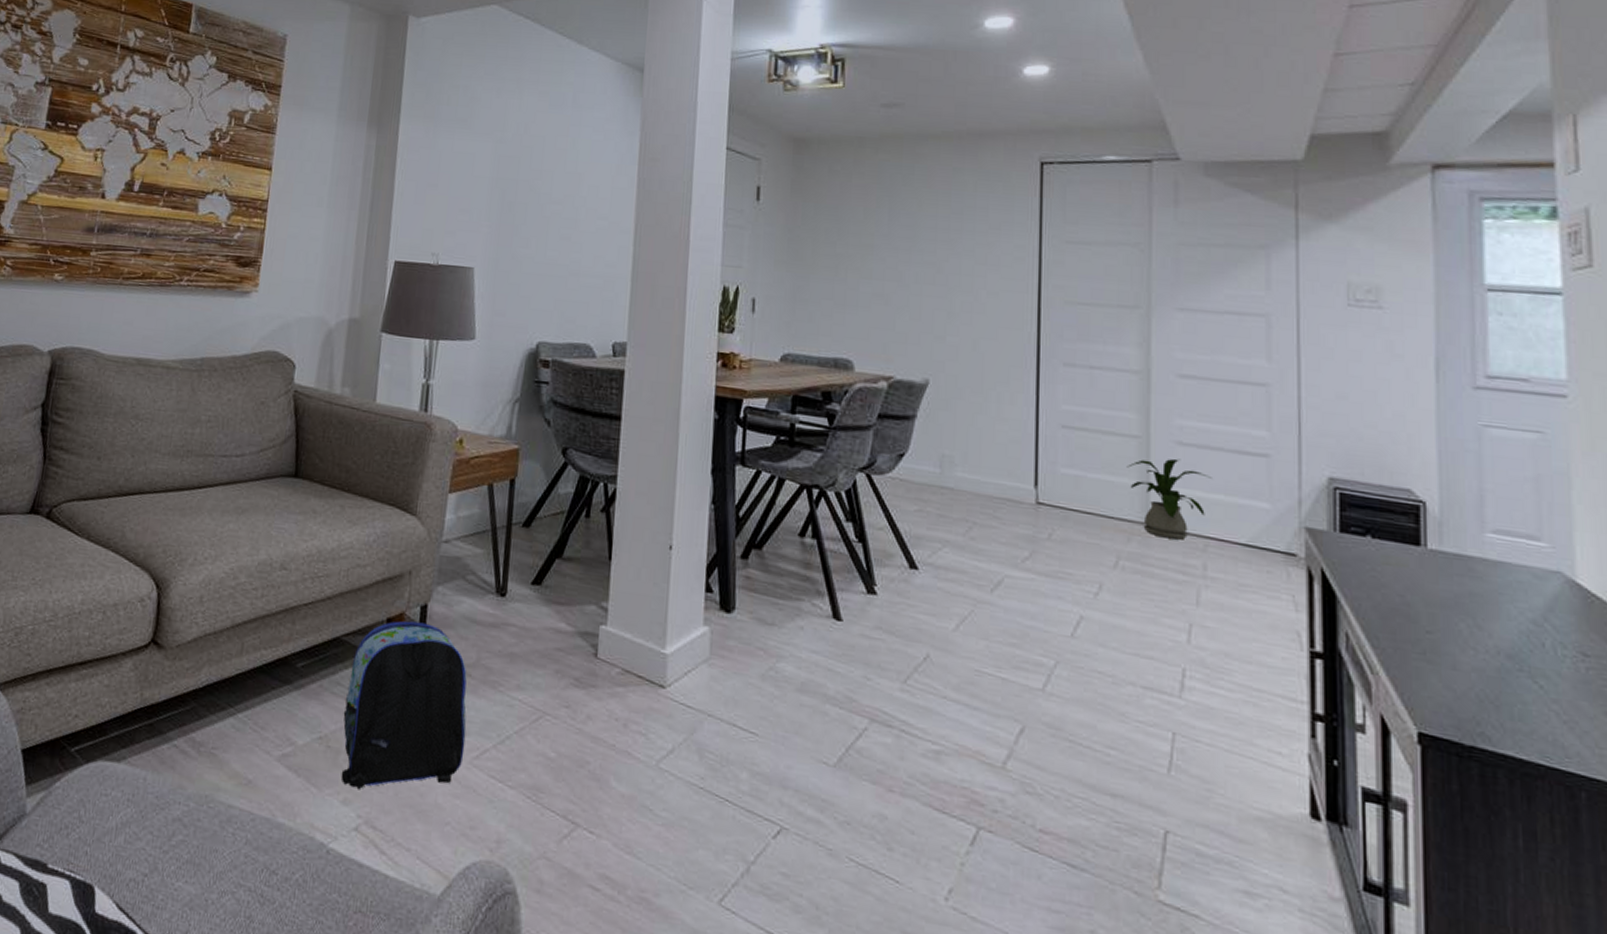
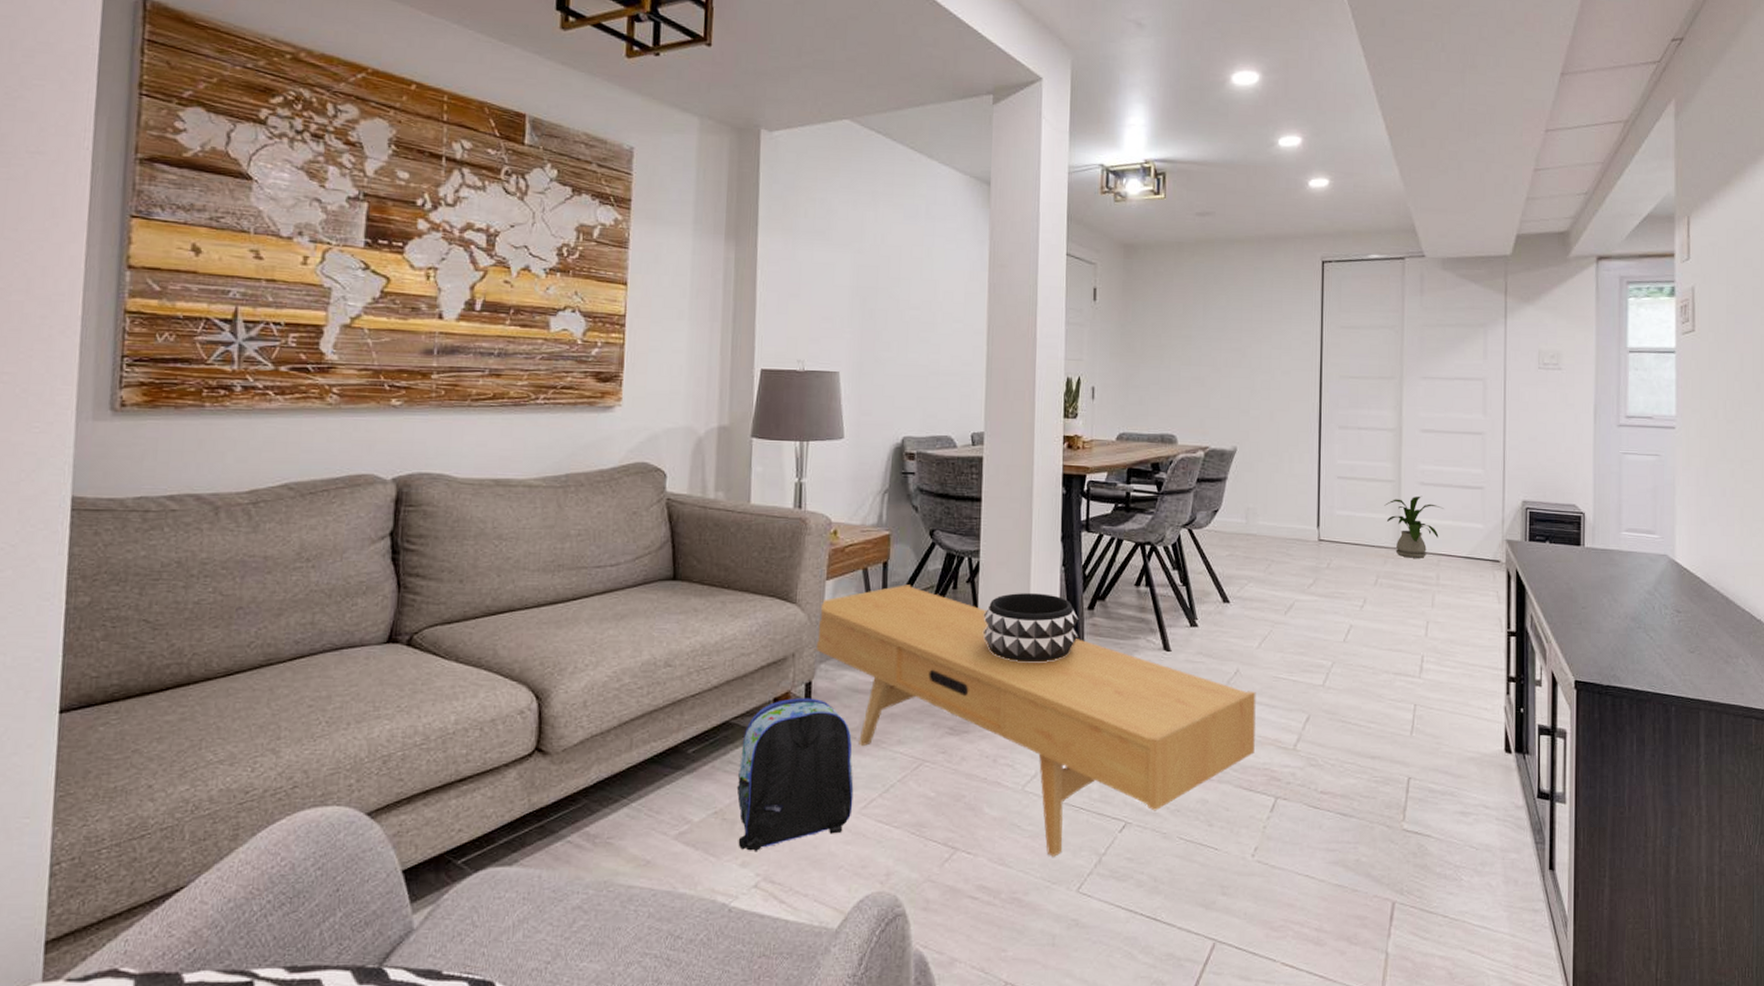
tv console: none [432,506,952,855] -> present [814,584,1256,857]
decorative bowl: none [616,529,730,615] -> present [982,593,1079,663]

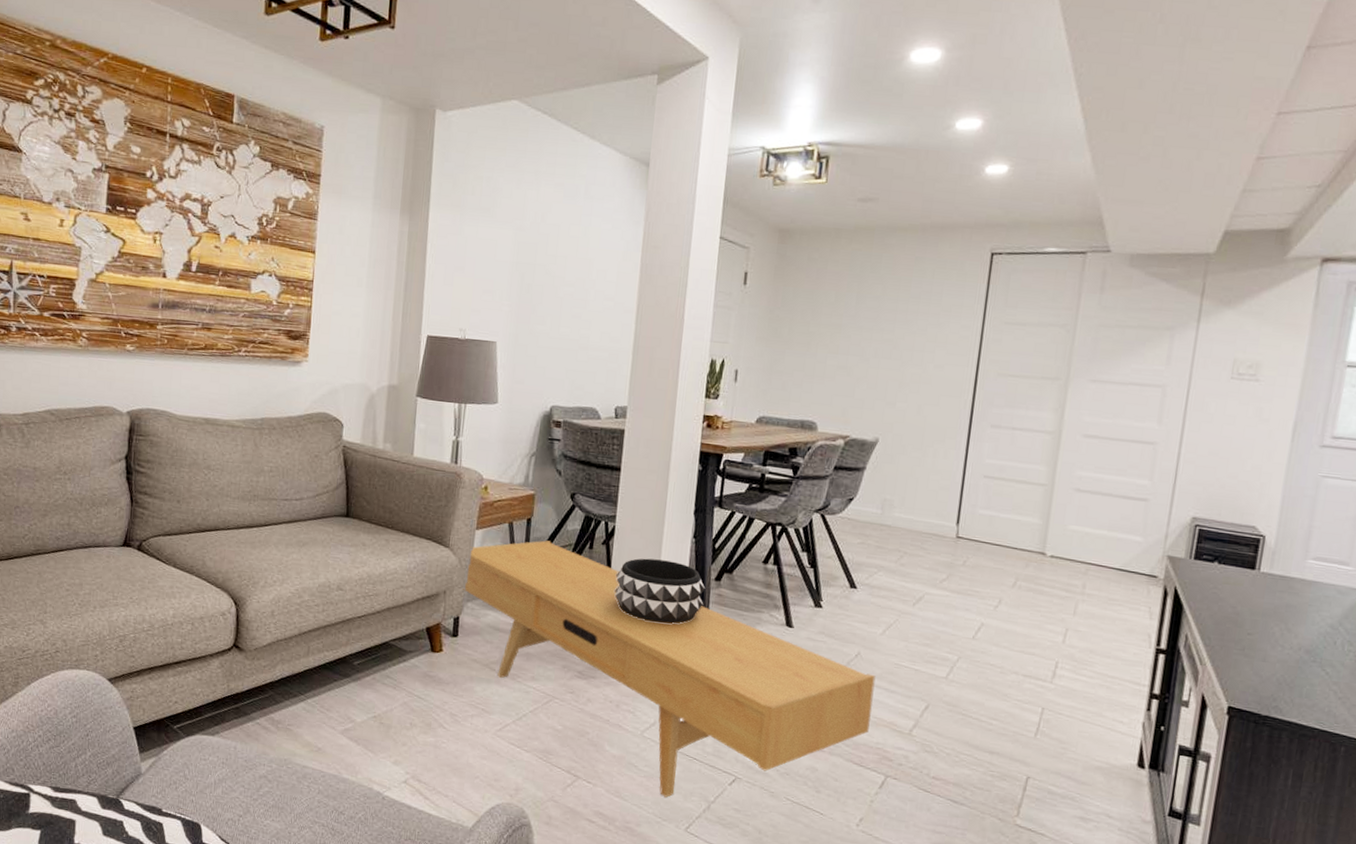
backpack: present [736,698,854,852] -> none [392,629,492,754]
house plant: present [1384,496,1444,558] -> none [1032,502,1100,566]

